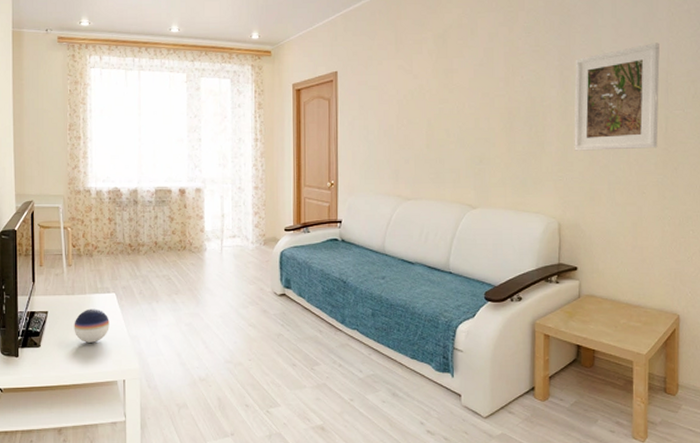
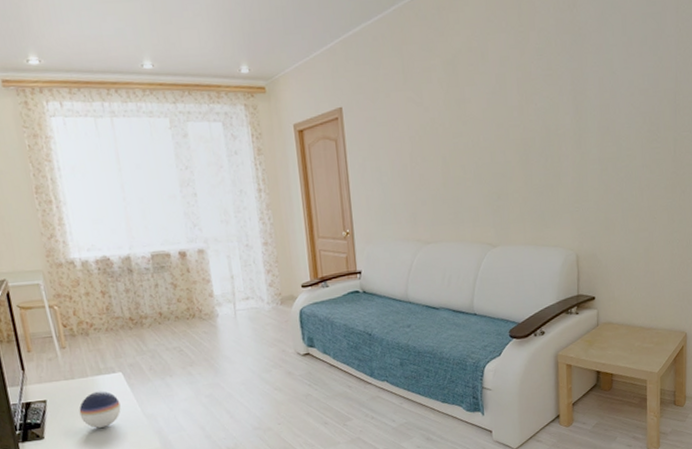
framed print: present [574,42,660,151] -> none [587,61,669,180]

